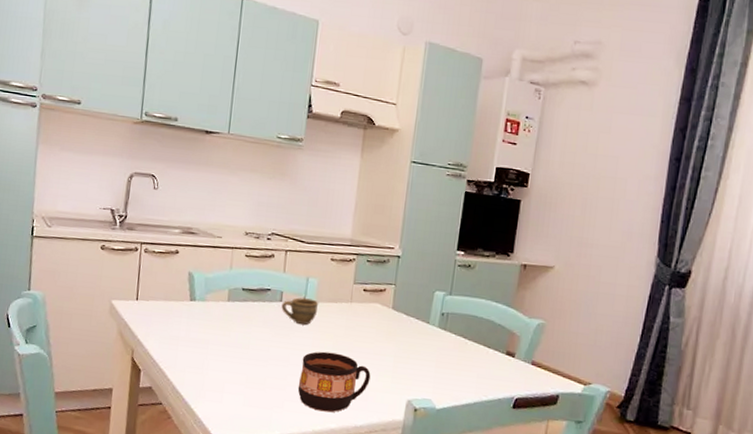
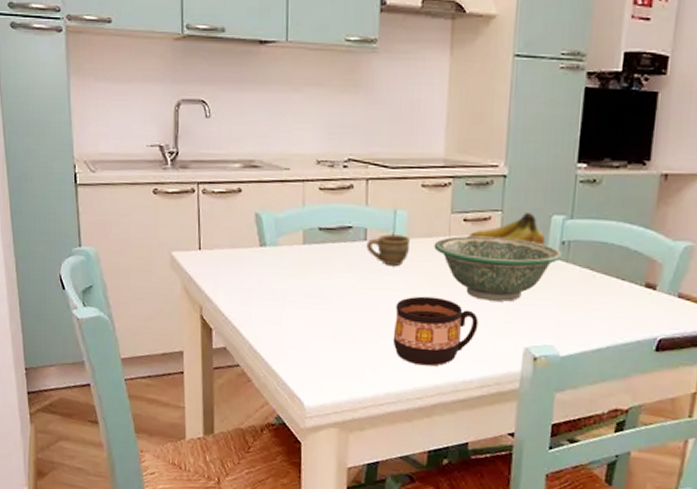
bowl: none [337,303,441,361] -> present [434,236,562,302]
fruit: none [366,288,429,315] -> present [467,213,546,246]

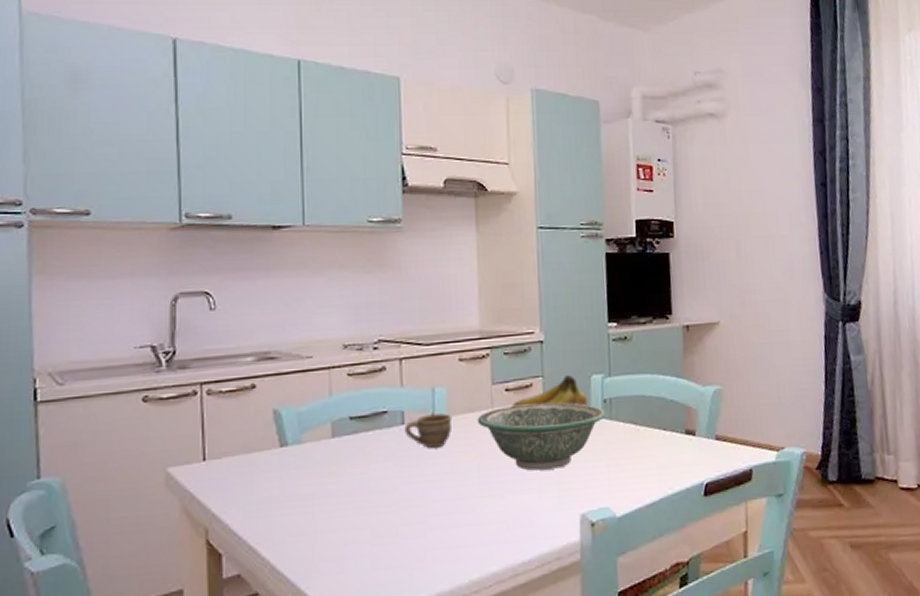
cup: present [392,296,479,367] -> none [441,474,532,554]

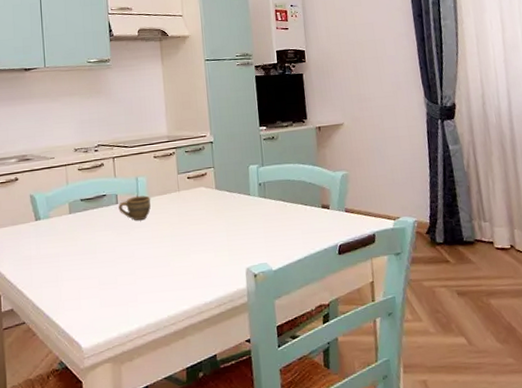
bowl: present [477,402,605,471] -> none [168,186,261,236]
fruit: present [511,375,589,408] -> none [192,166,248,191]

